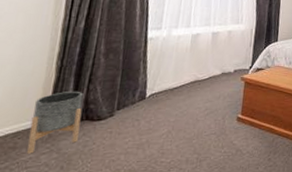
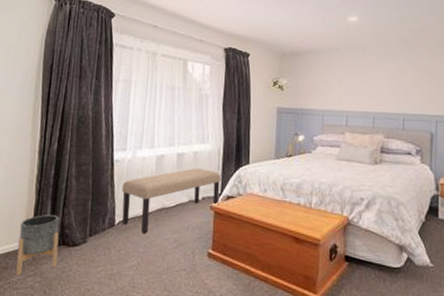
bench: none [153,45,253,105] -> present [121,167,222,234]

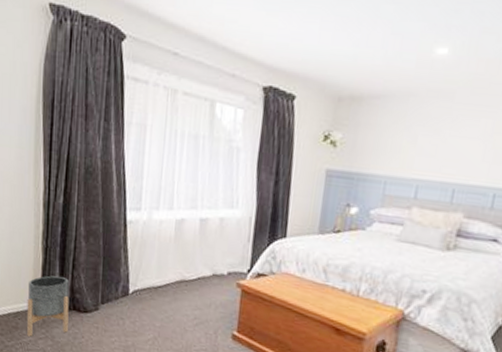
bench: present [121,167,222,234] -> none [136,237,252,307]

